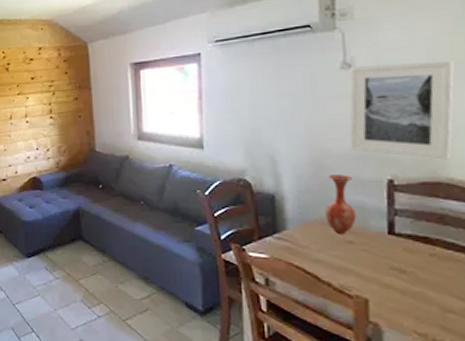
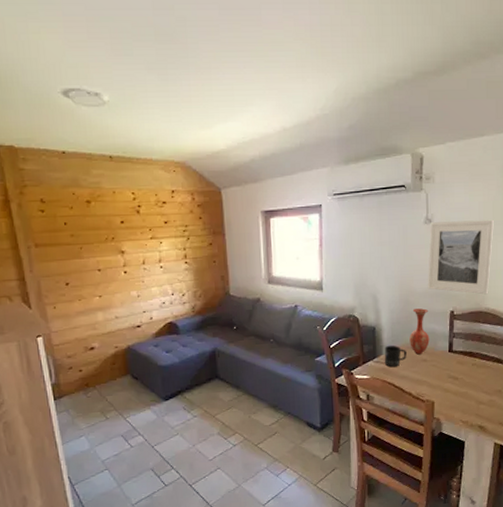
mug: none [288,218,322,248] -> present [384,345,407,368]

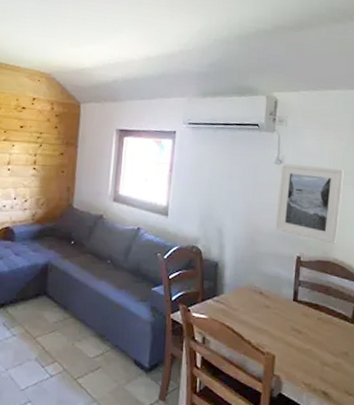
mug: present [384,345,407,368] -> none [224,284,249,310]
vase: present [409,308,430,355] -> none [253,249,275,300]

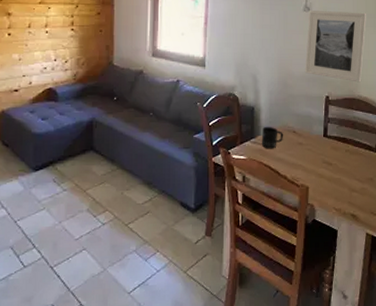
mug: none [224,284,249,310] -> present [261,126,283,149]

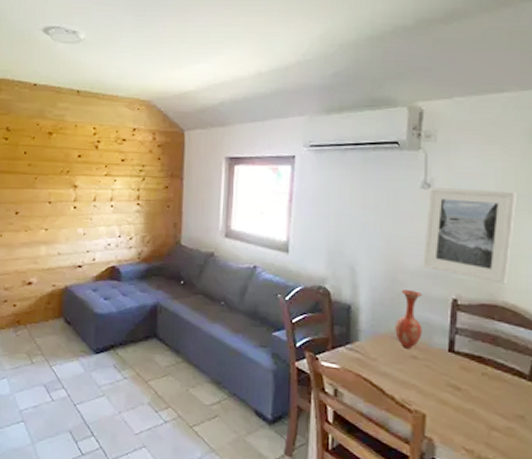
mug: present [261,126,283,149] -> none [360,330,390,360]
vase: none [286,92,306,138] -> present [395,290,423,349]

